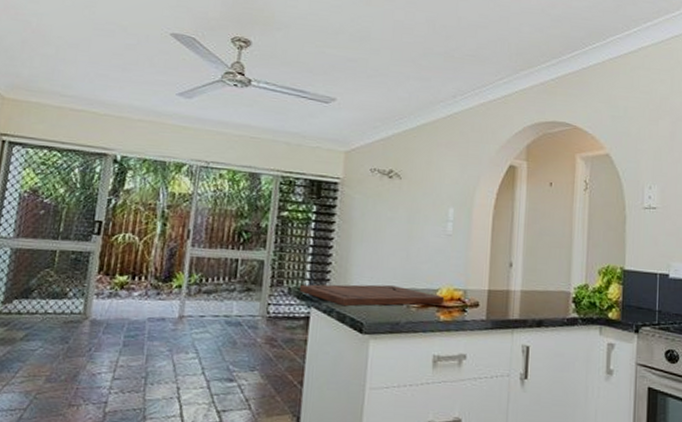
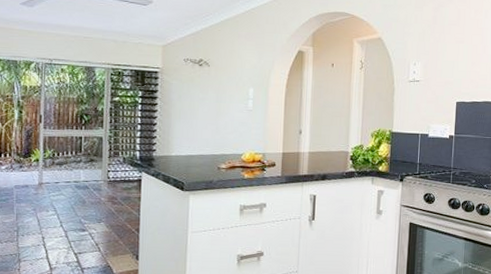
cutting board: present [300,284,445,307] -> none [133,152,248,171]

